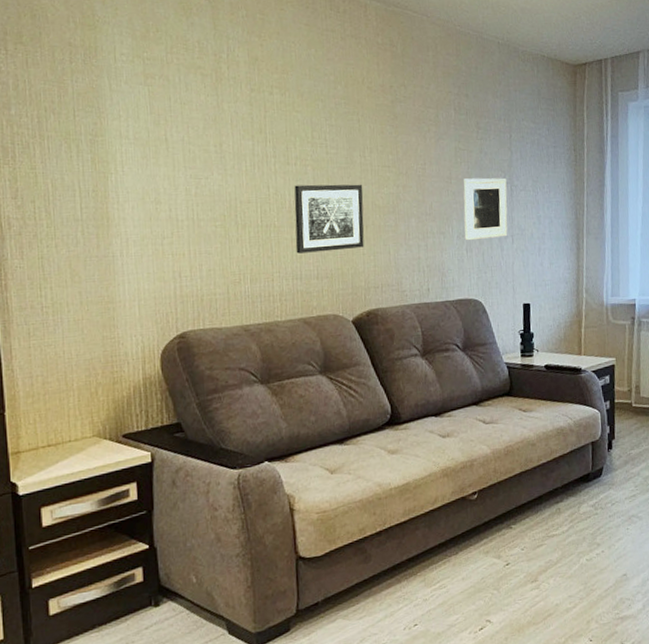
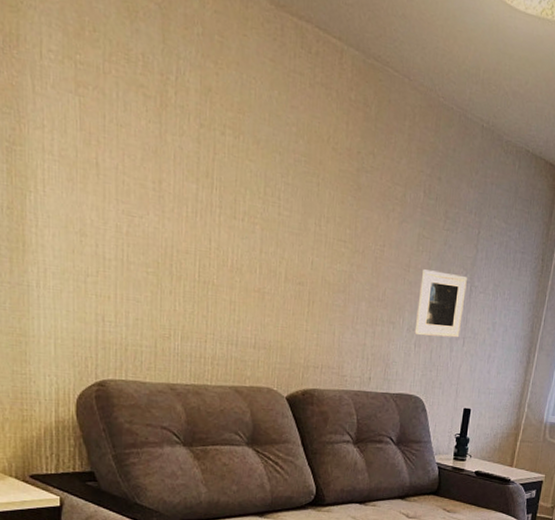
wall art: present [294,184,364,254] -> none [234,243,314,323]

